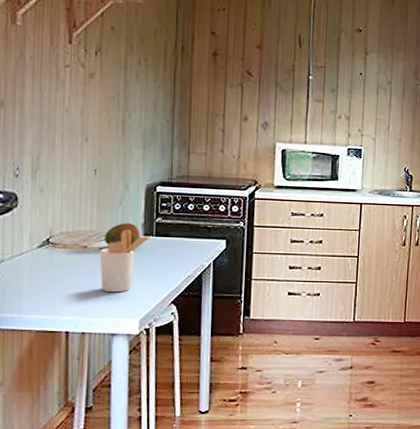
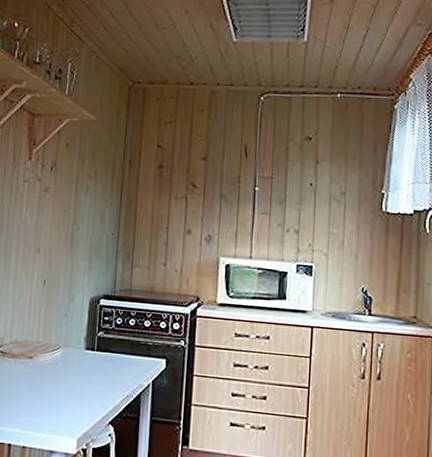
utensil holder: present [100,229,152,293] -> none [43,342,94,408]
fruit: present [104,223,140,245] -> none [48,335,82,359]

